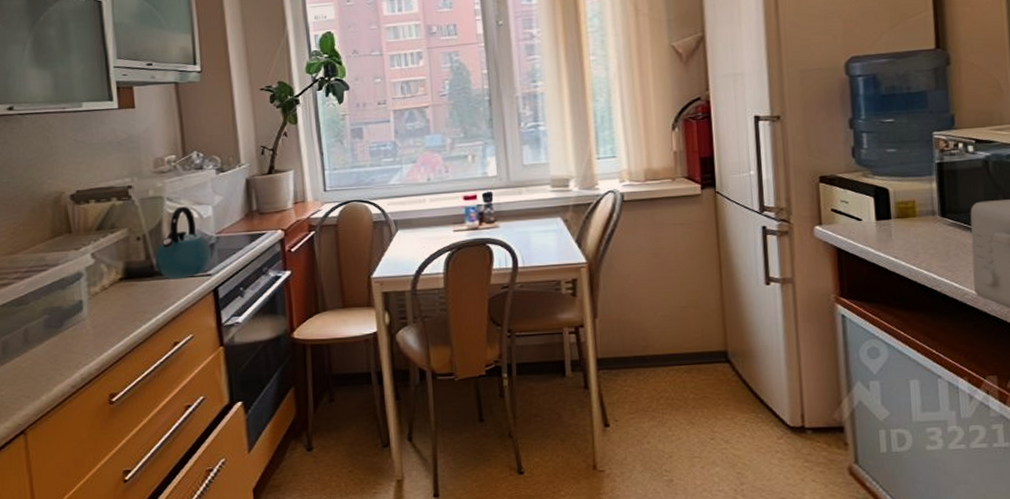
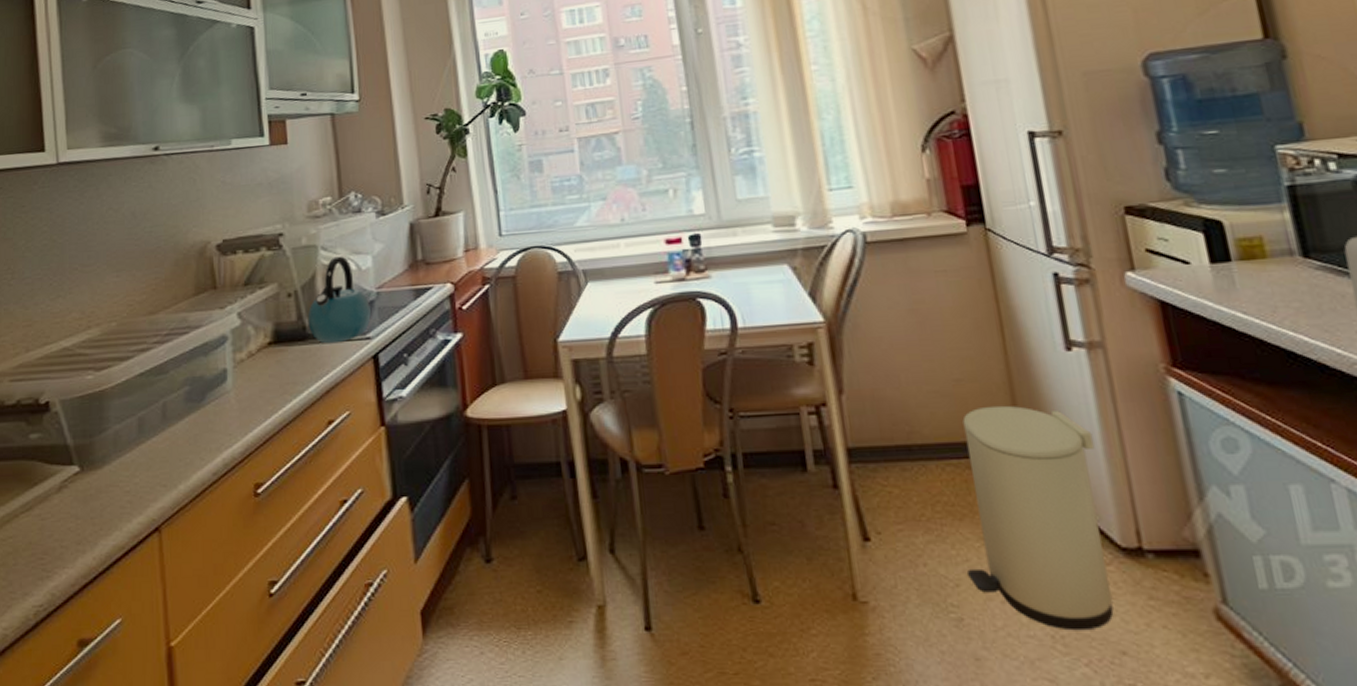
pedal bin: none [678,325,780,486] -> present [962,405,1114,631]

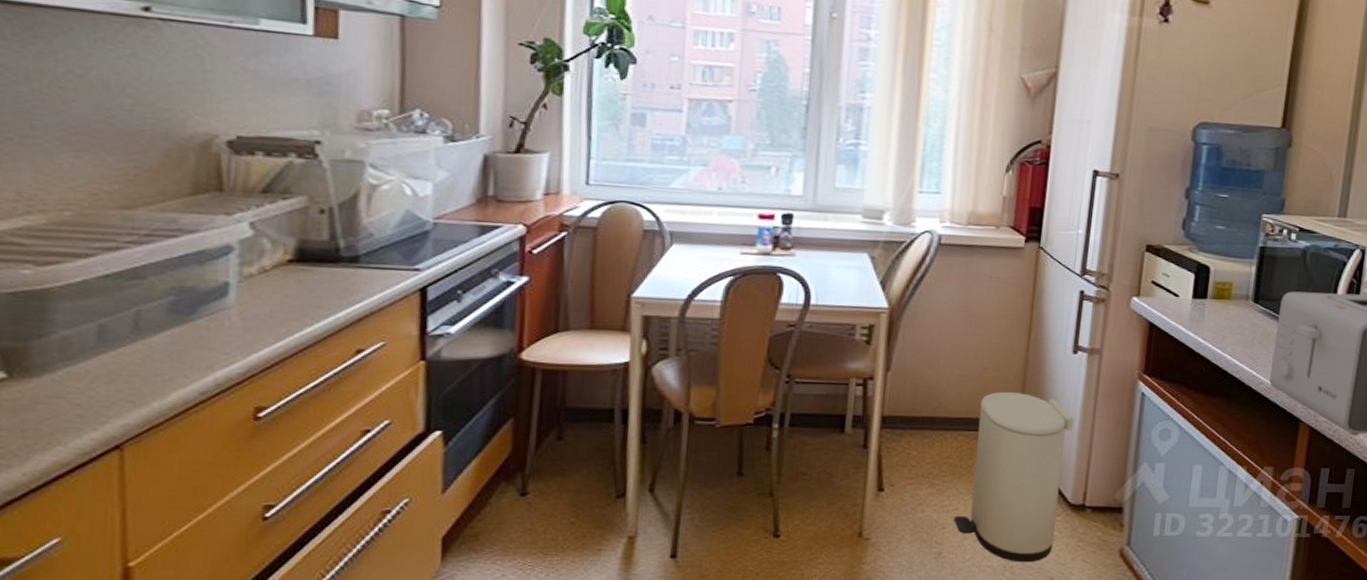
kettle: present [307,256,371,344] -> none [343,177,424,271]

